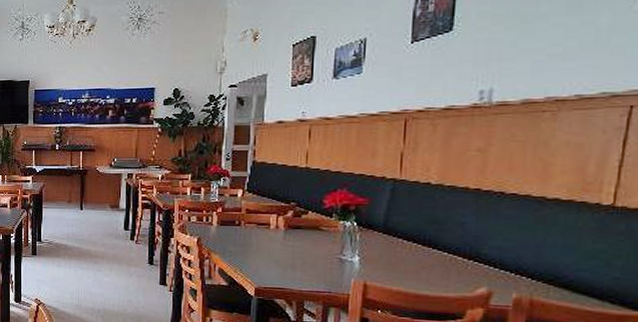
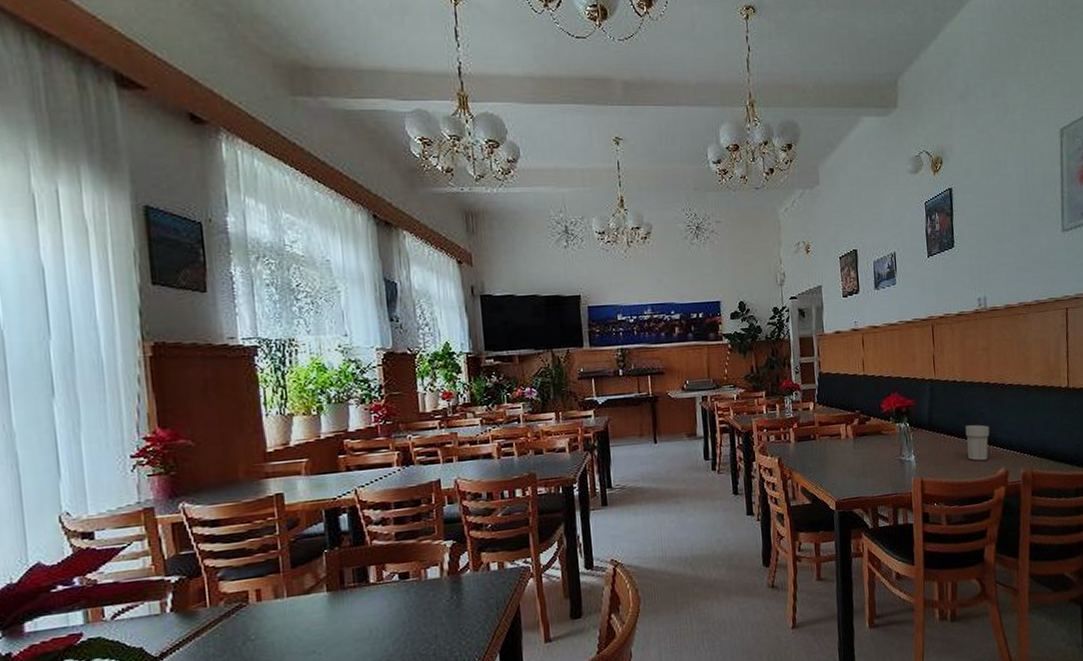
cup: none [434,234,472,277] -> present [965,424,990,462]

